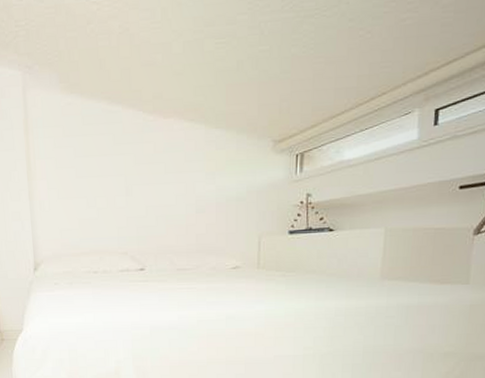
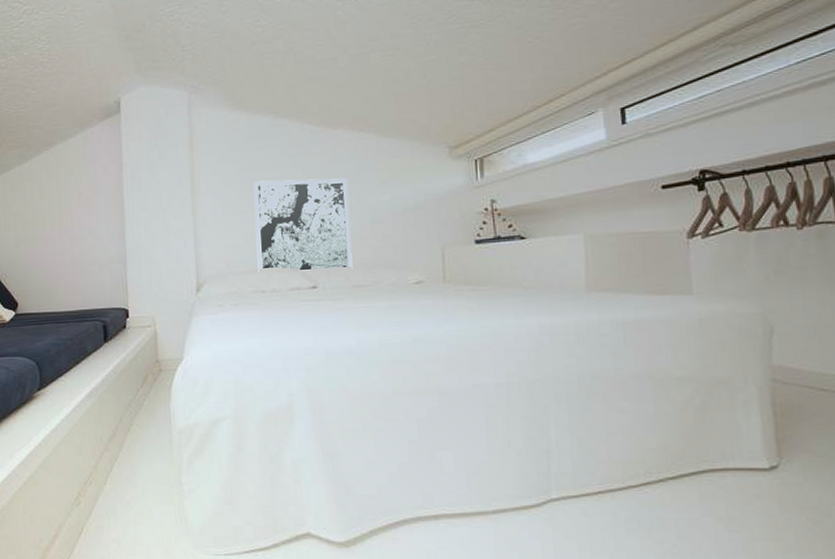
wall art: none [87,167,178,255] -> present [253,178,353,273]

